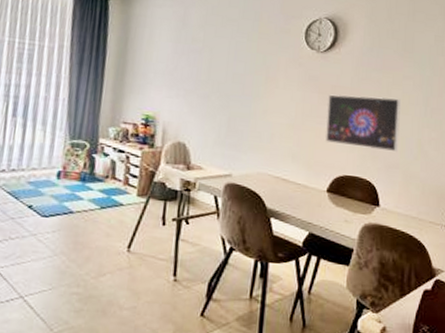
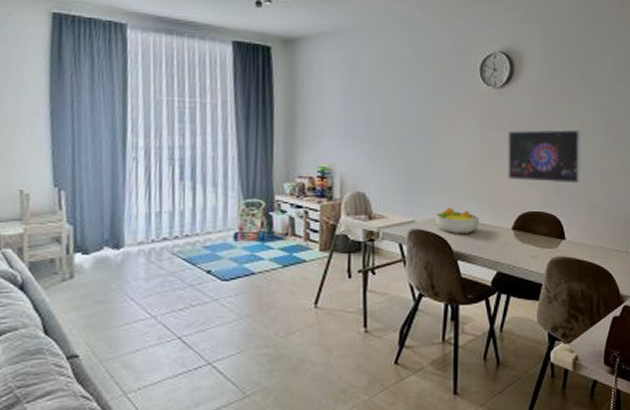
fruit bowl: none [251,164,296,192] -> present [435,207,480,234]

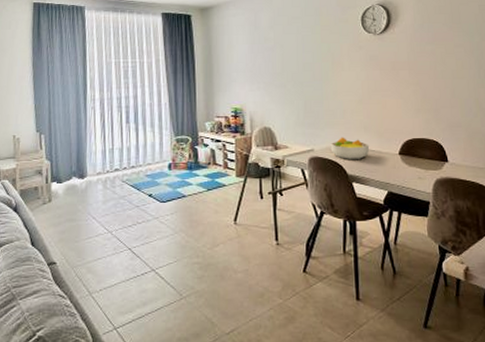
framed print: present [507,129,582,184] -> none [388,65,458,113]

